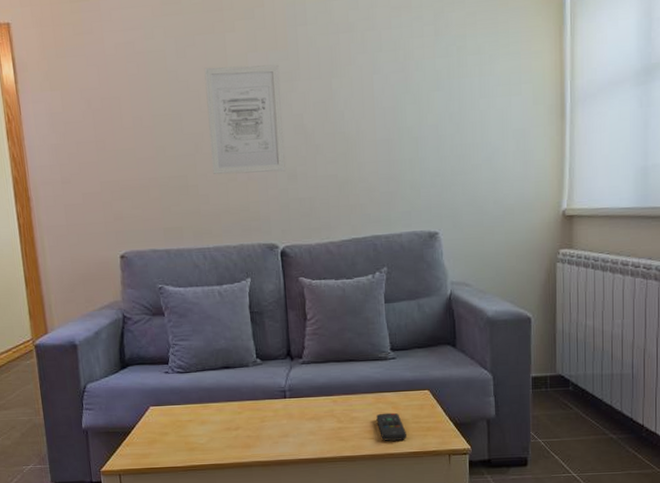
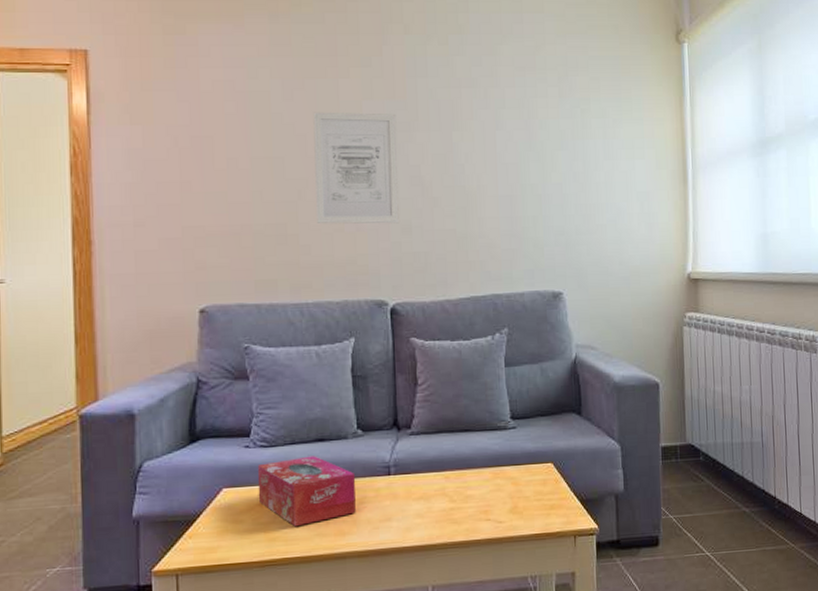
tissue box: none [176,381,258,440] -> present [257,456,356,527]
remote control: present [376,412,407,441] -> none [494,489,528,523]

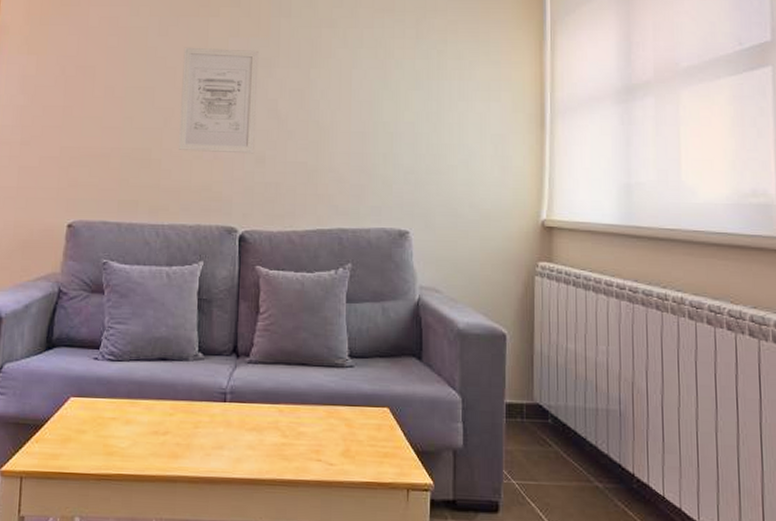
tissue box: present [257,456,356,527] -> none [101,374,193,444]

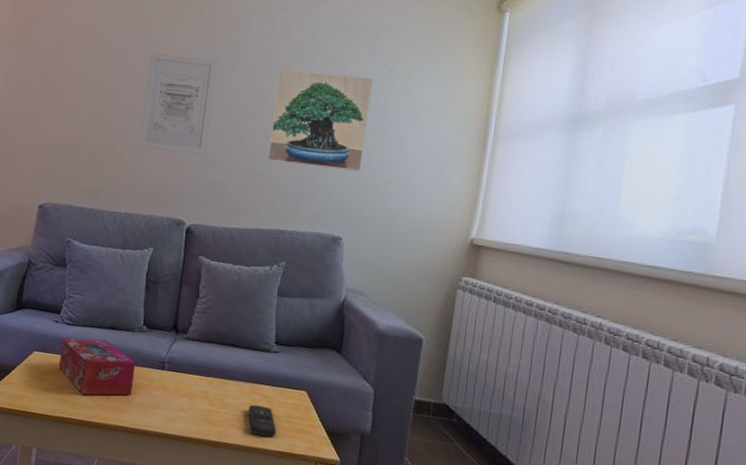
tissue box: none [101,374,193,444] -> present [58,337,136,396]
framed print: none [321,56,423,159] -> present [267,68,373,172]
remote control: none [326,430,360,466] -> present [248,404,276,437]

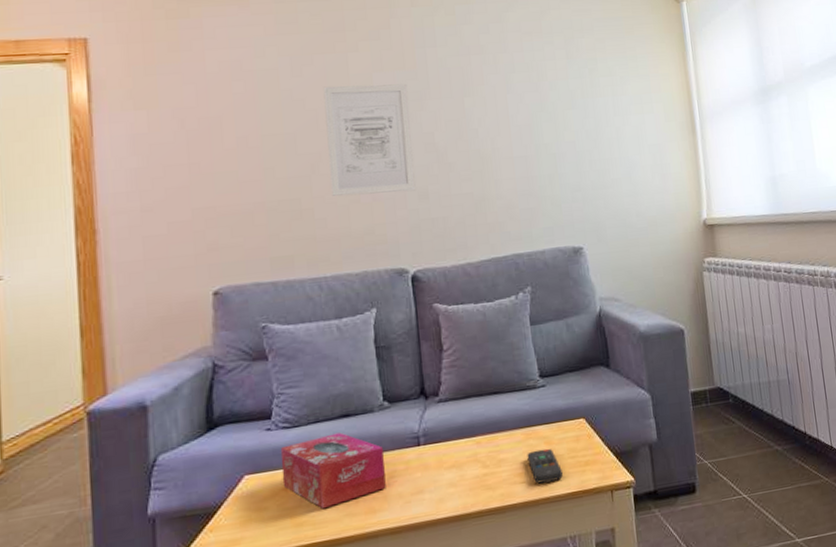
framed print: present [267,68,373,172] -> none [478,80,586,184]

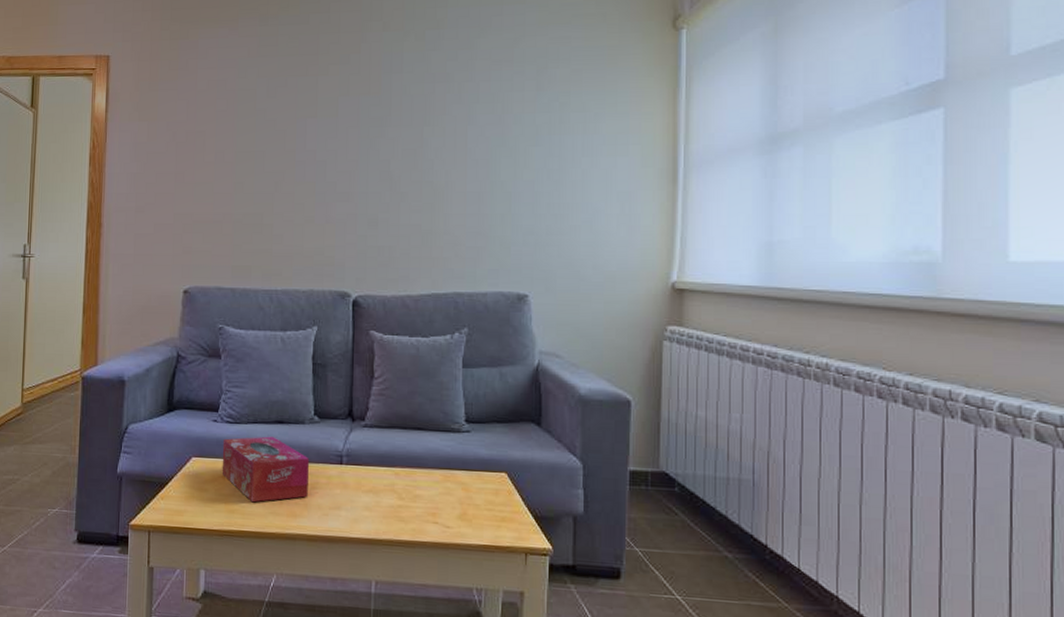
wall art: present [323,83,416,197] -> none [290,108,370,217]
remote control: present [527,448,563,484] -> none [443,494,477,529]

